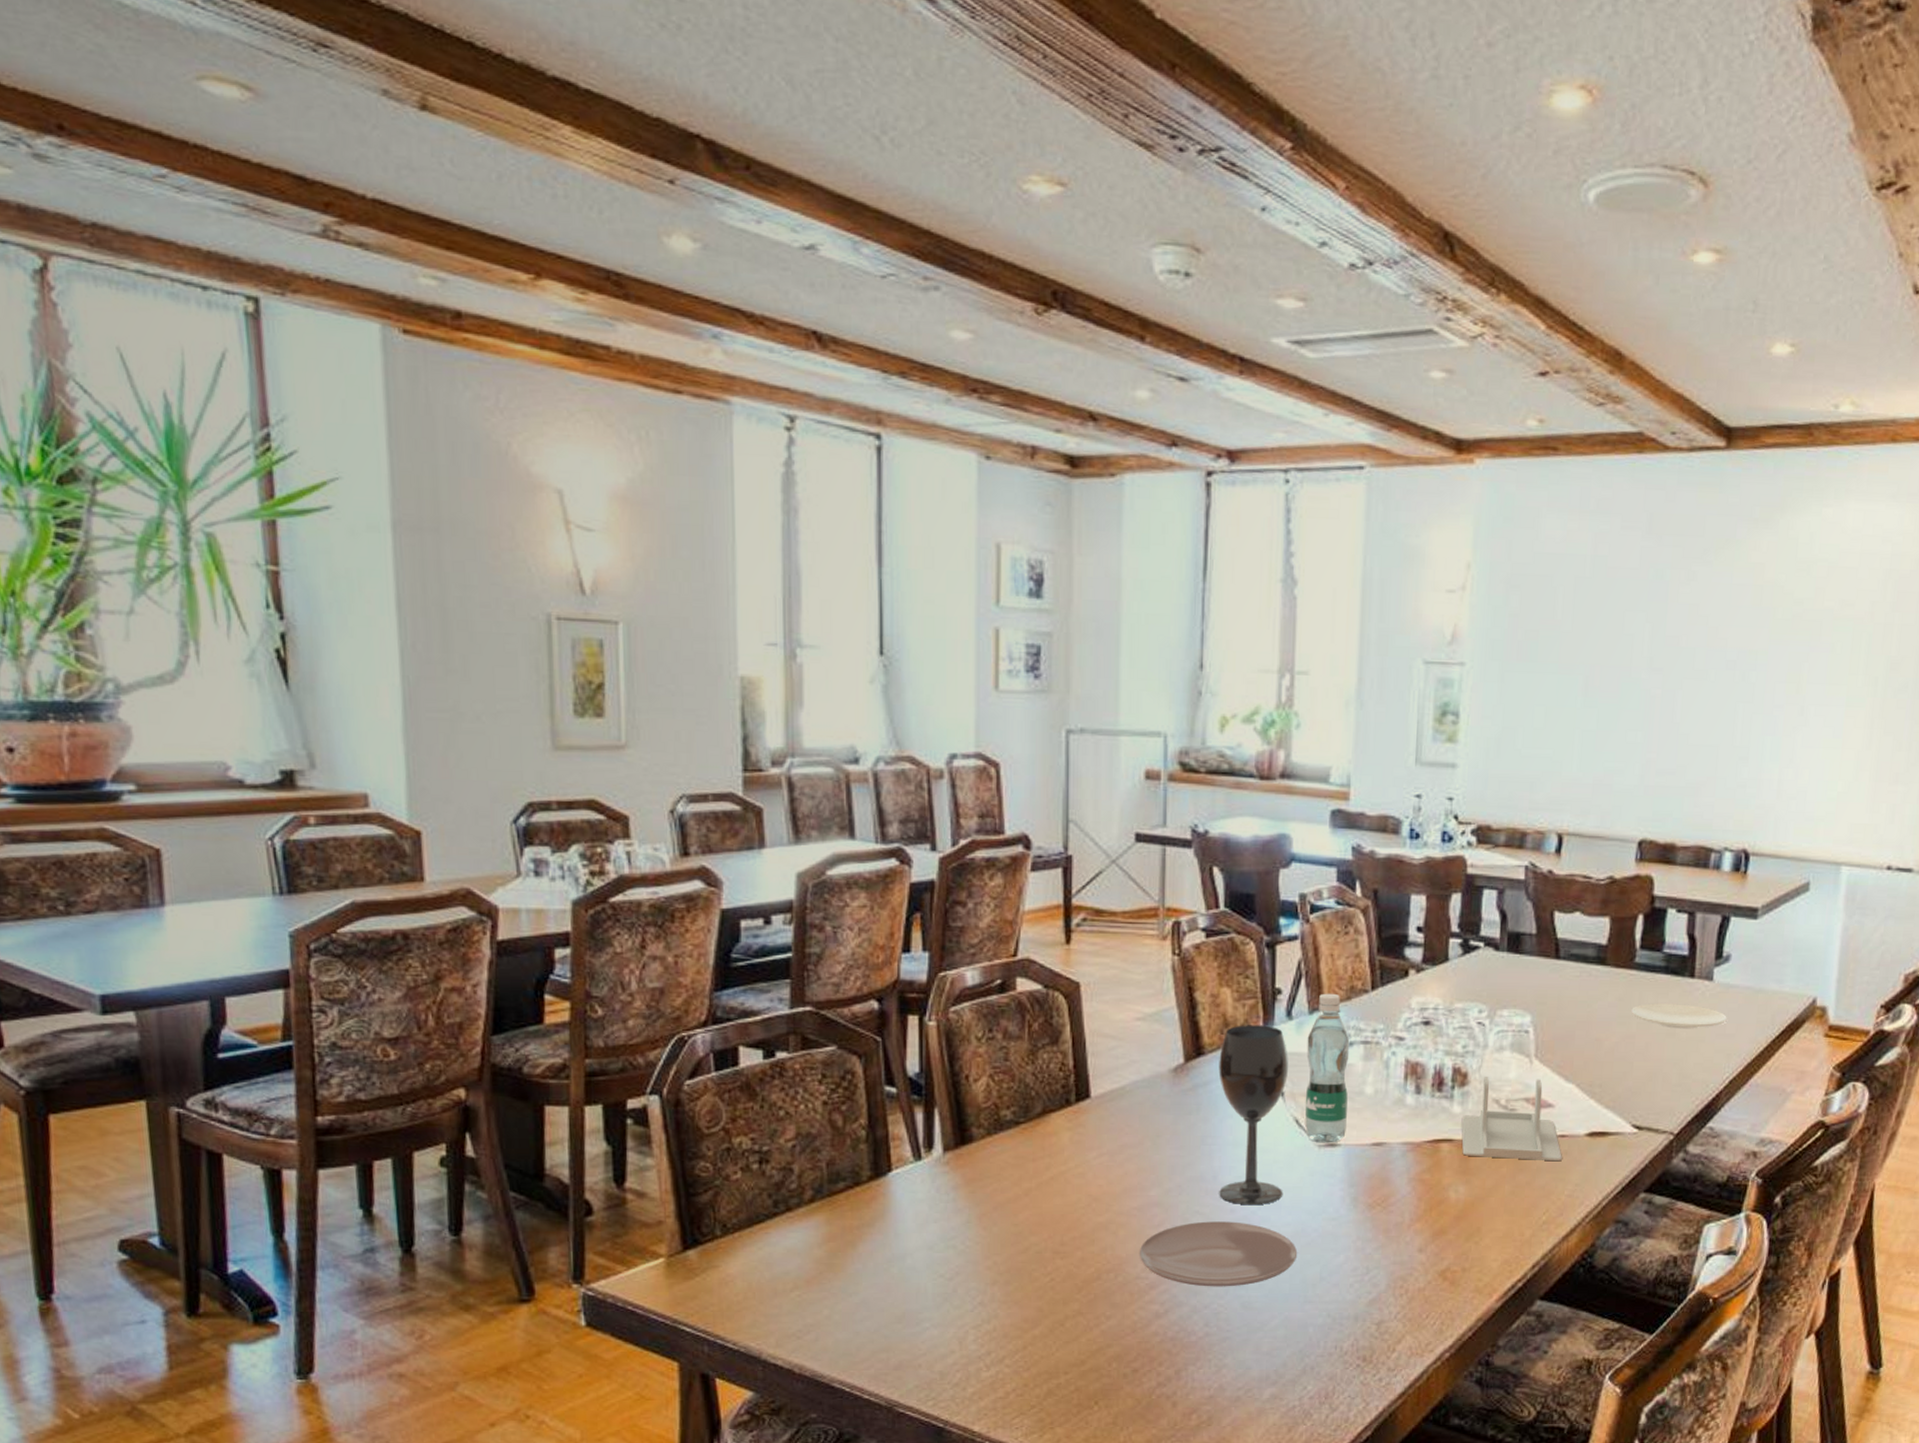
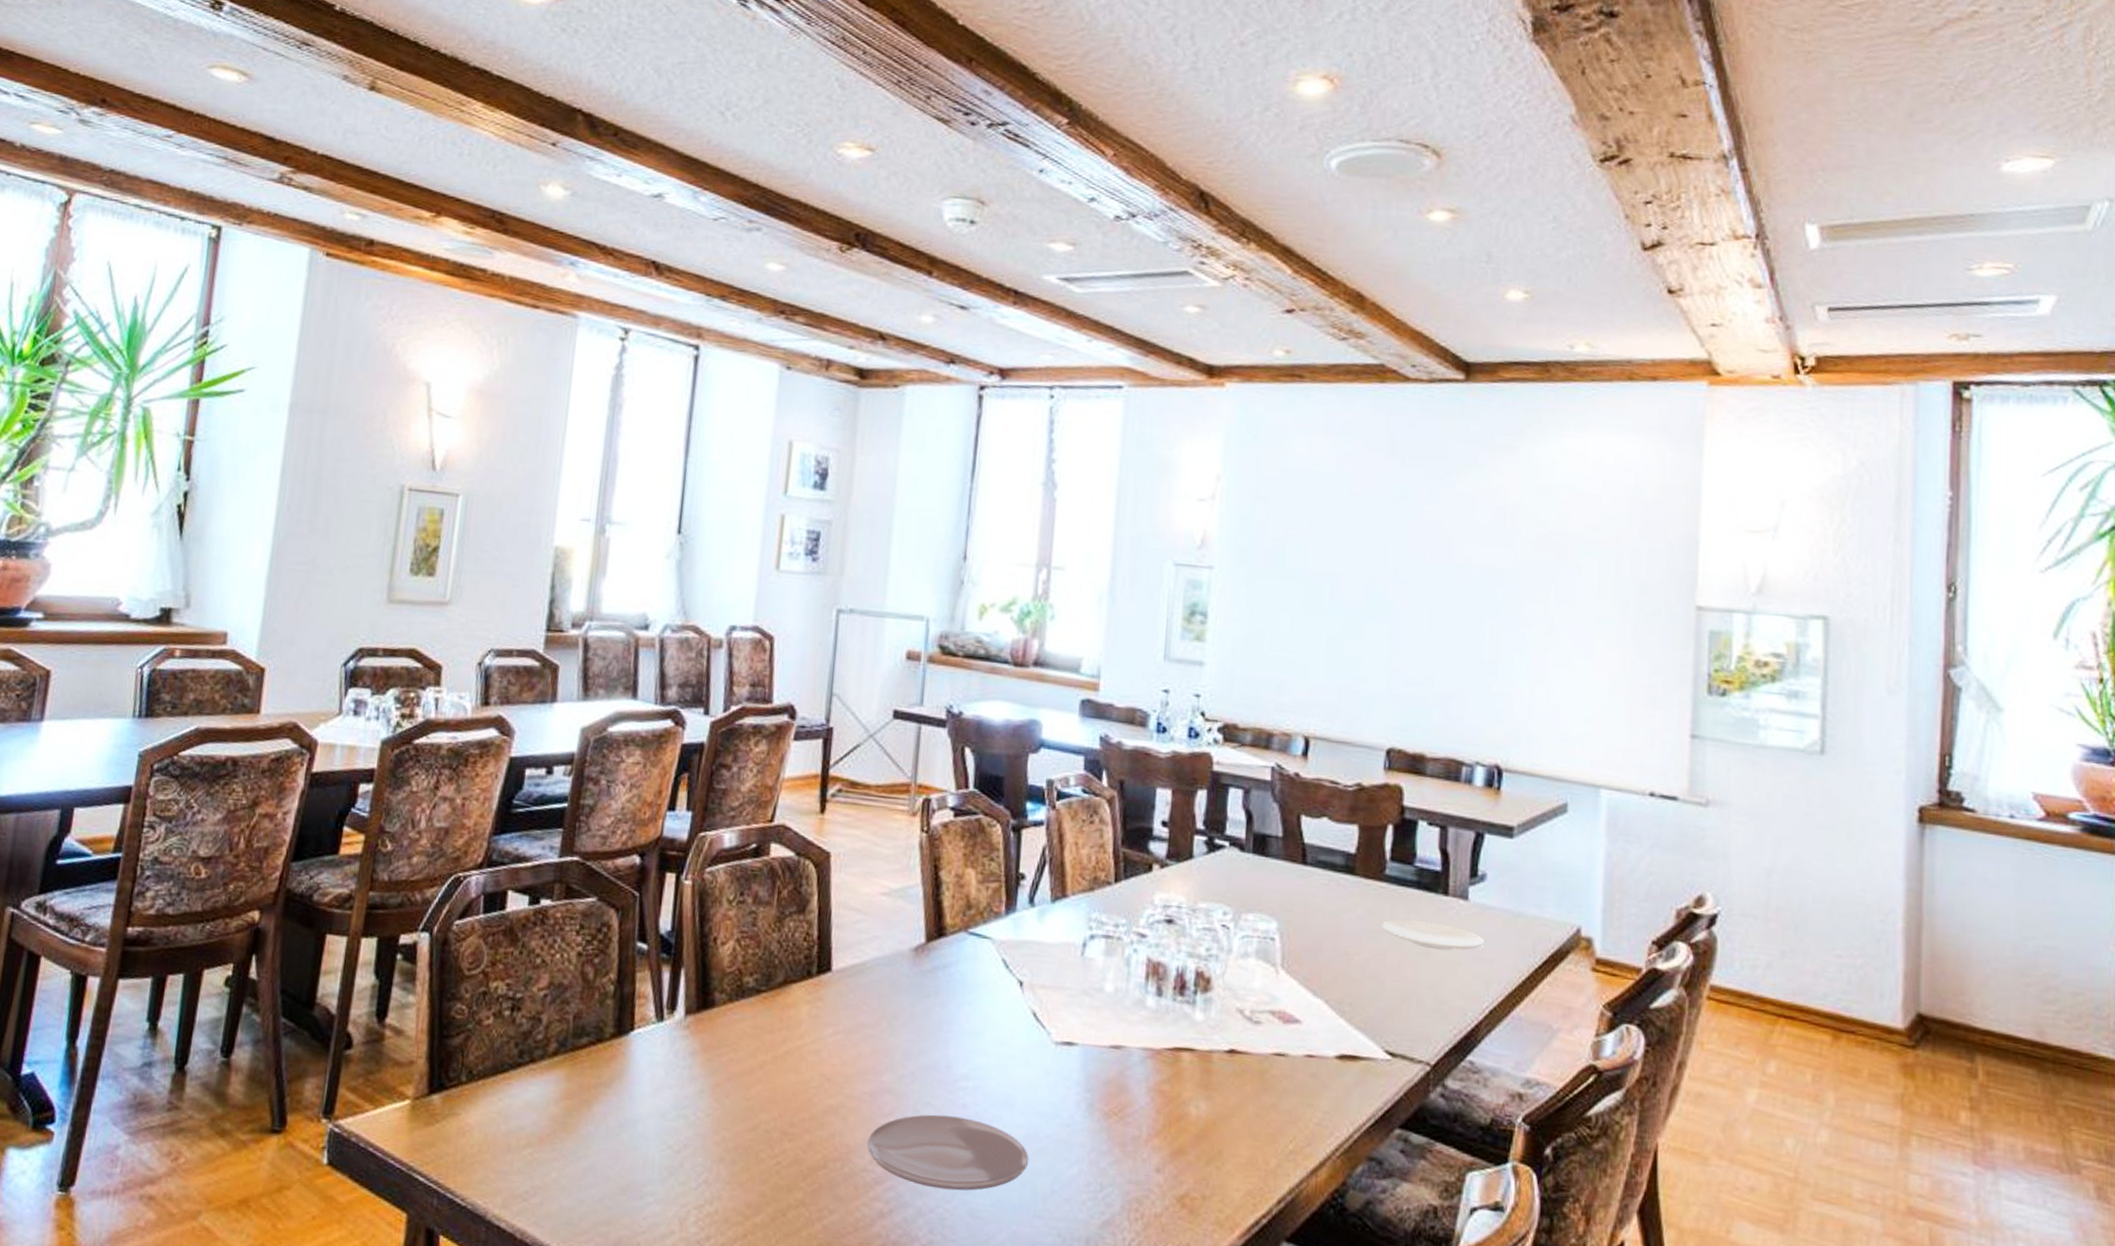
wine glass: present [1218,1025,1289,1206] -> none [952,908,1029,1102]
bottle: present [1304,993,1350,1143] -> none [1042,882,1092,1042]
napkin holder: present [1461,1077,1562,1162] -> none [1203,984,1310,1084]

